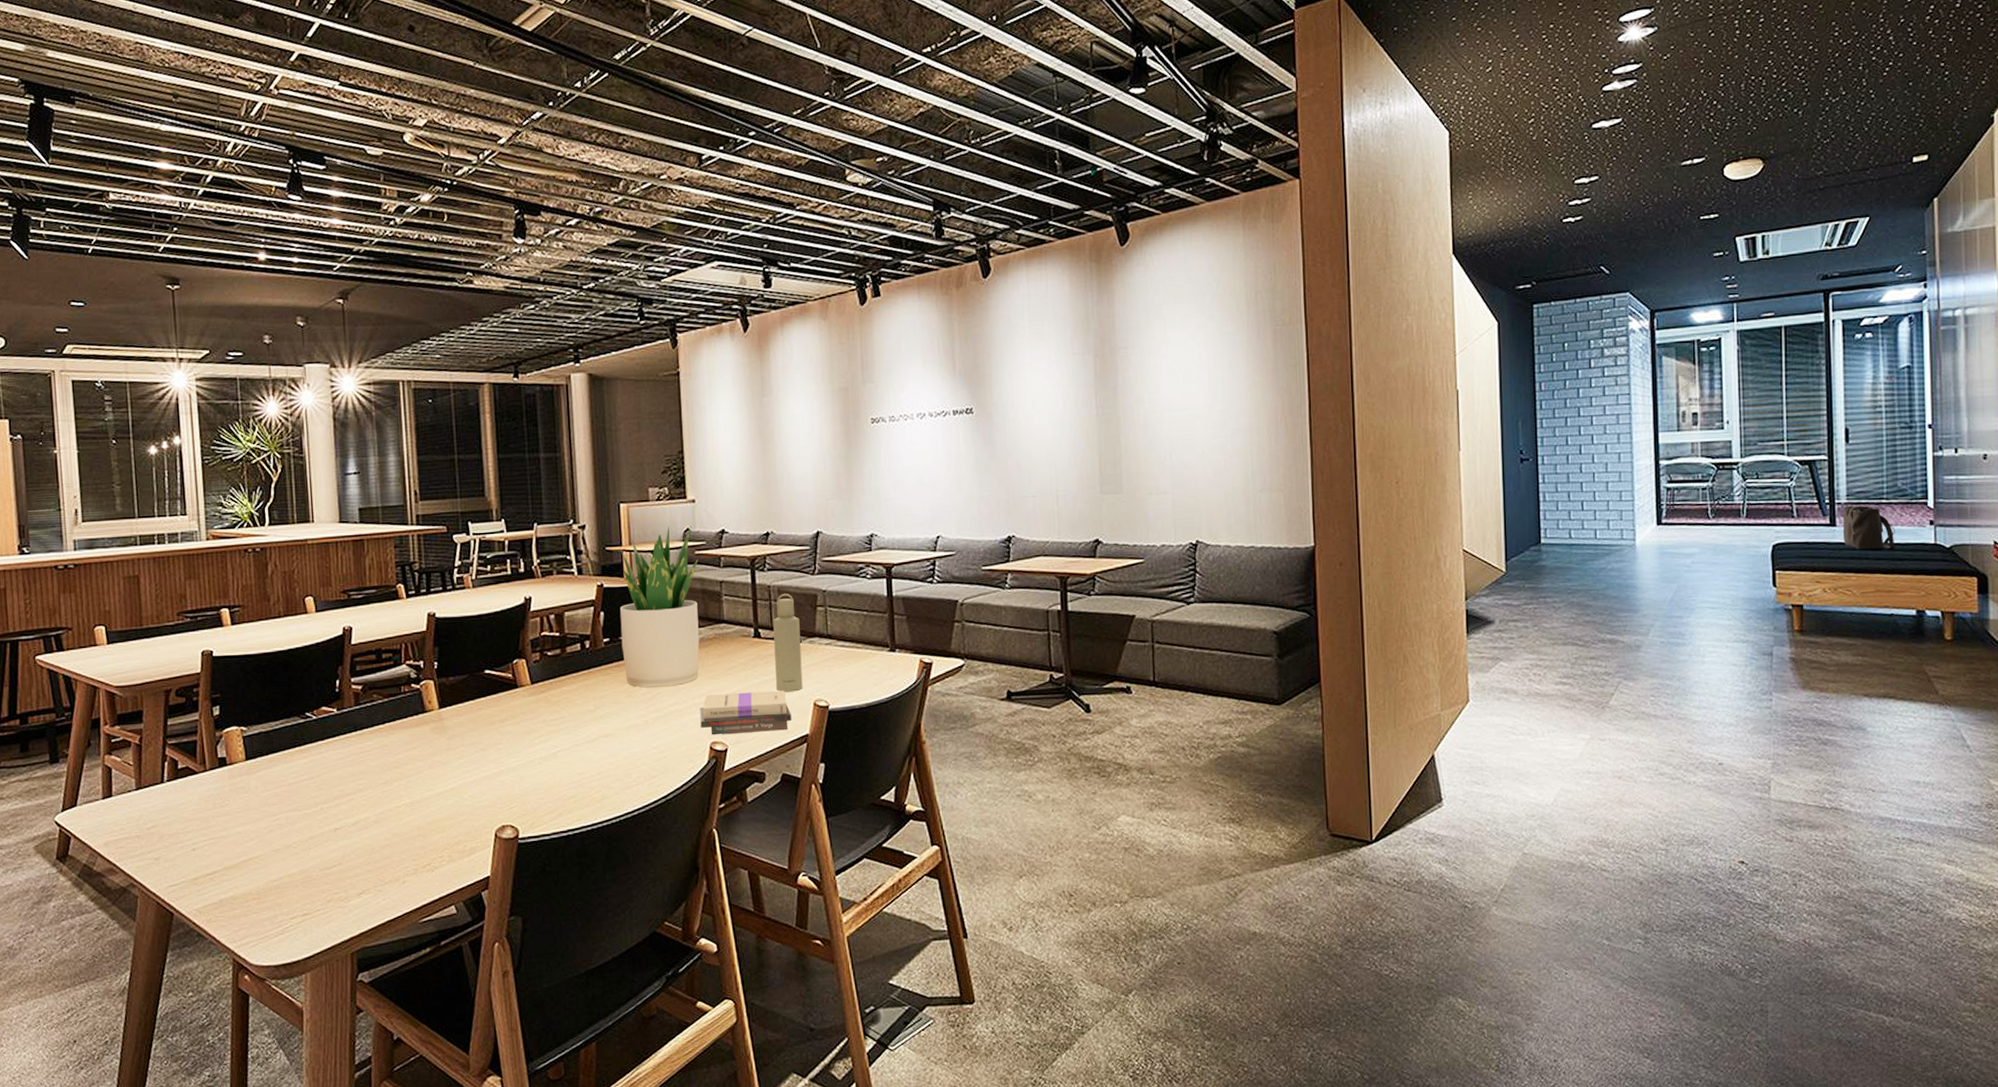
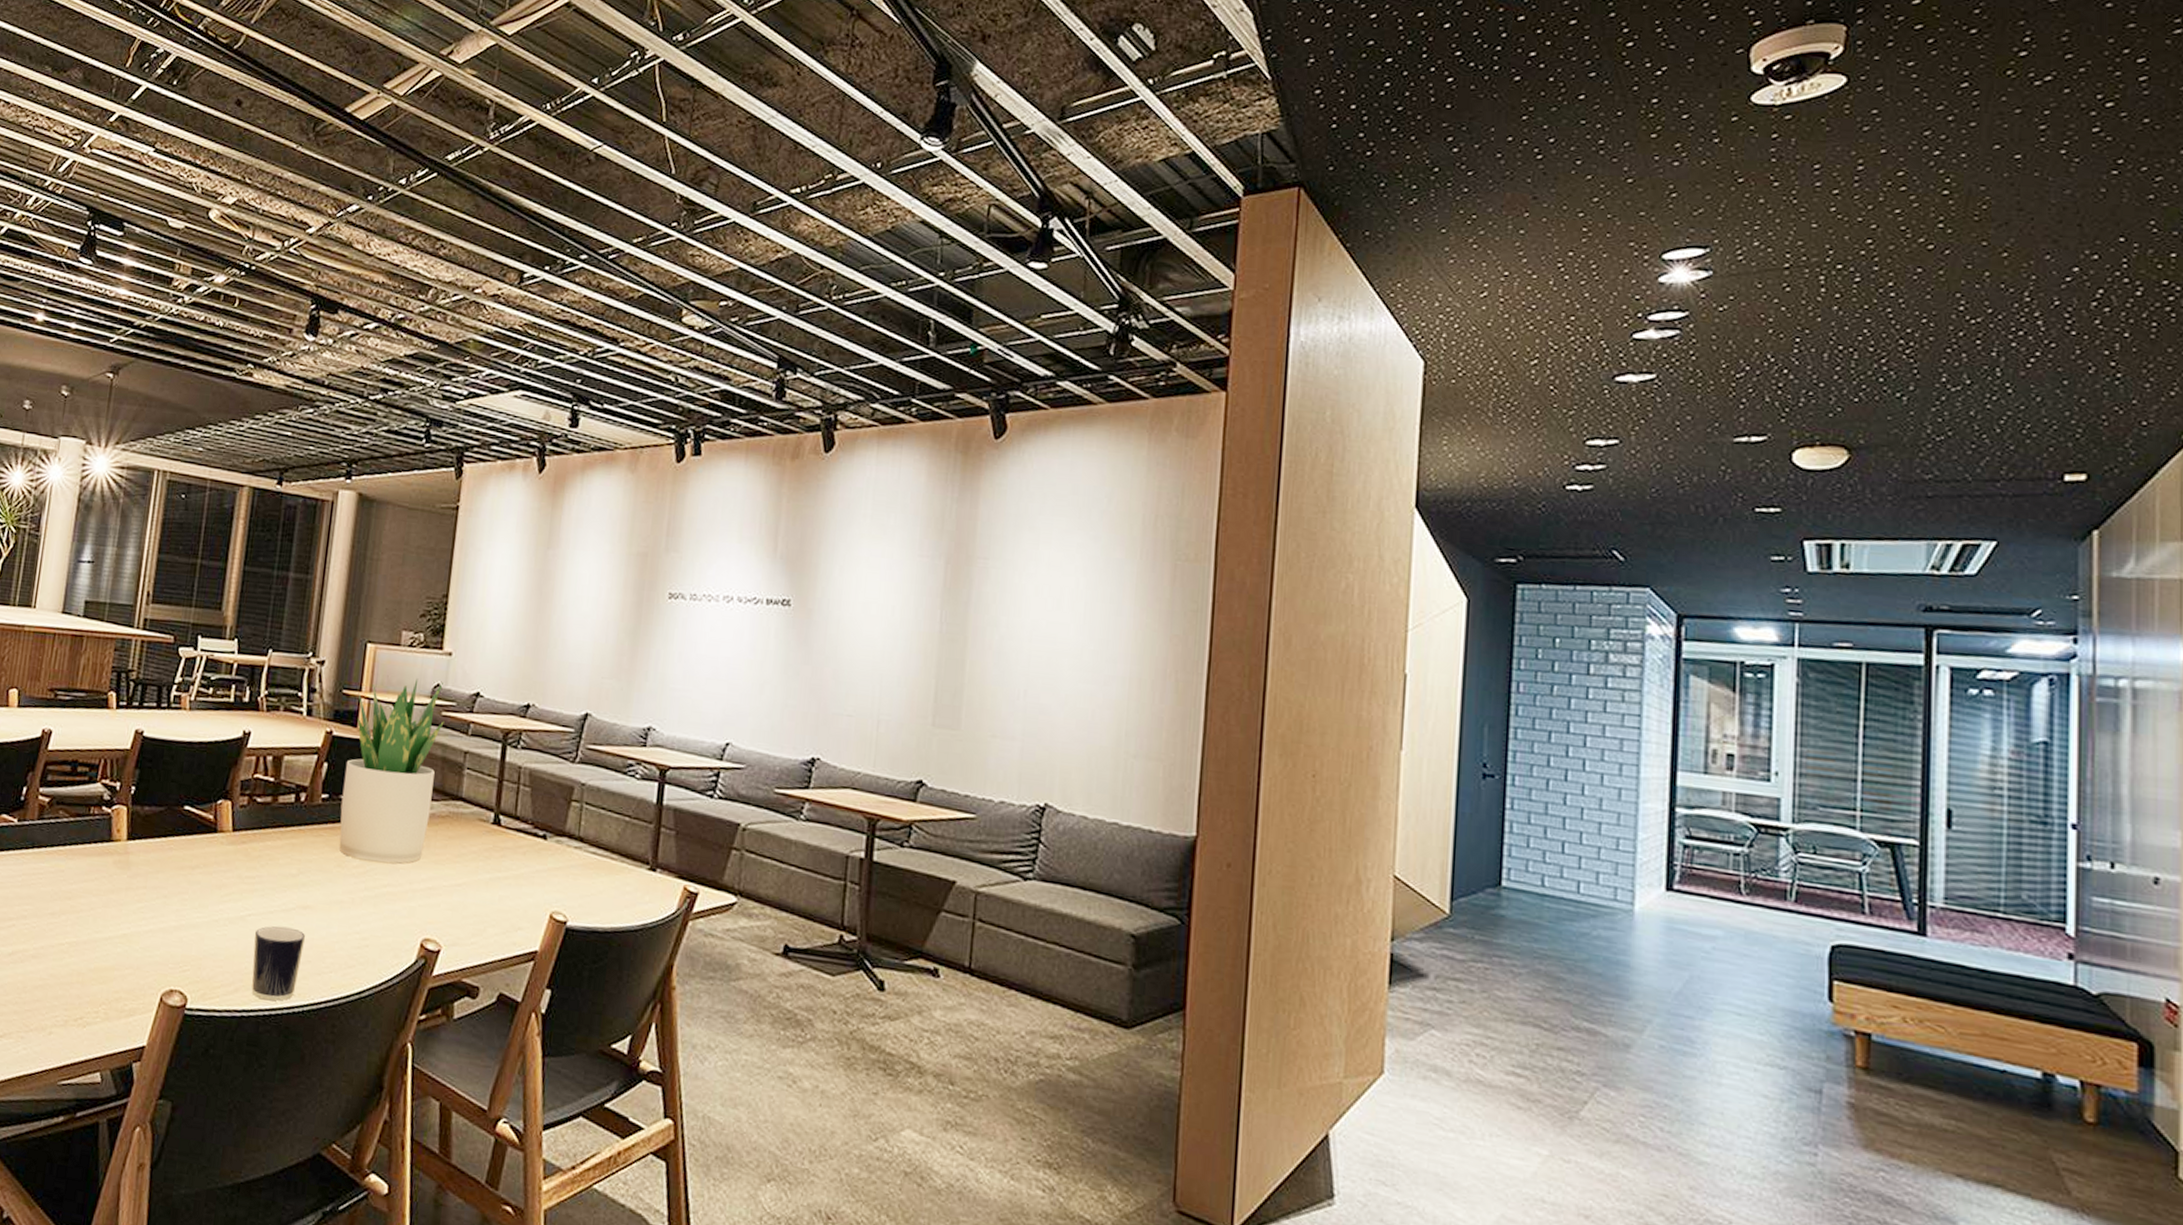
mug: none [566,754,612,818] -> present [251,926,306,1001]
books: present [700,690,792,735] -> none [414,881,522,942]
bottle: present [773,594,803,692] -> none [509,779,549,898]
tote bag: present [1842,505,1896,551] -> none [1935,912,2015,983]

